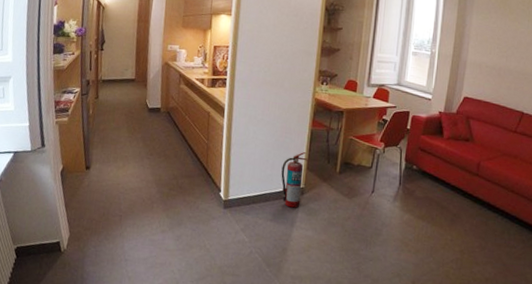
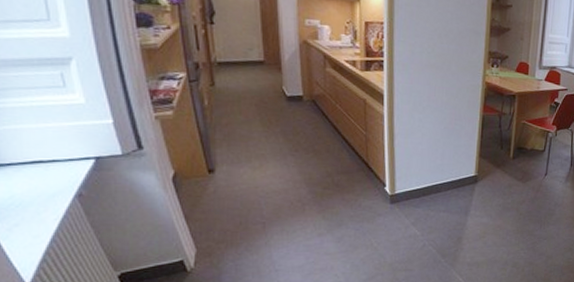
fire extinguisher: present [281,152,308,208] -> none [452,139,480,197]

